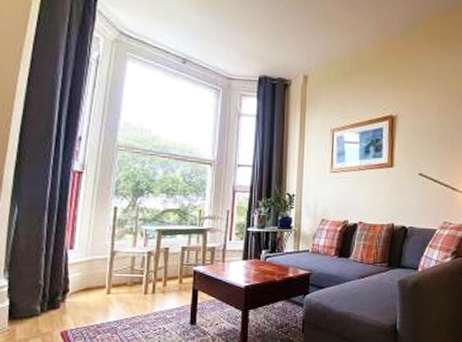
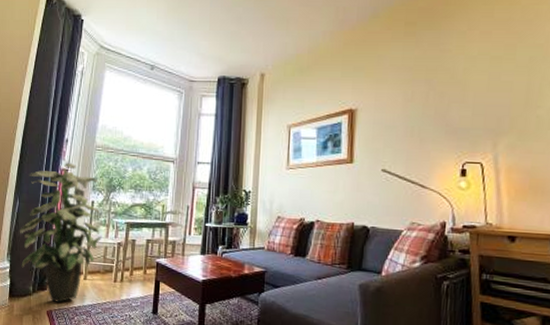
indoor plant: none [20,163,128,321] -> present [20,162,101,303]

